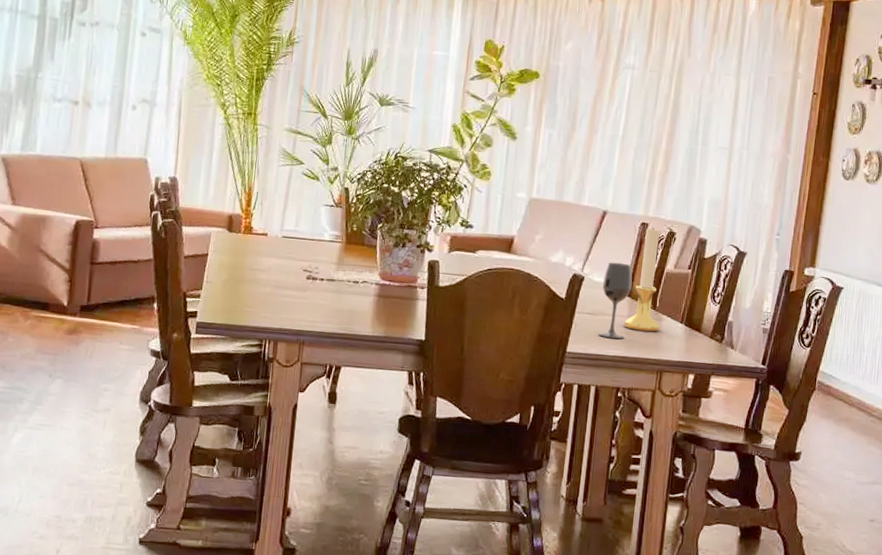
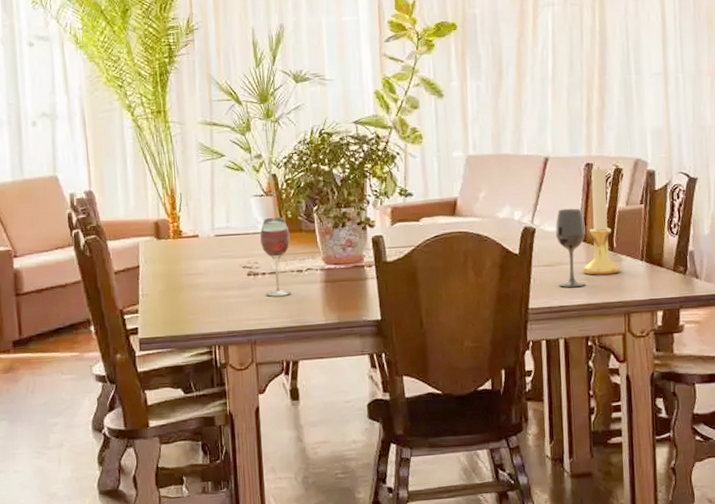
wineglass: none [320,227,353,303] -> present [259,217,291,297]

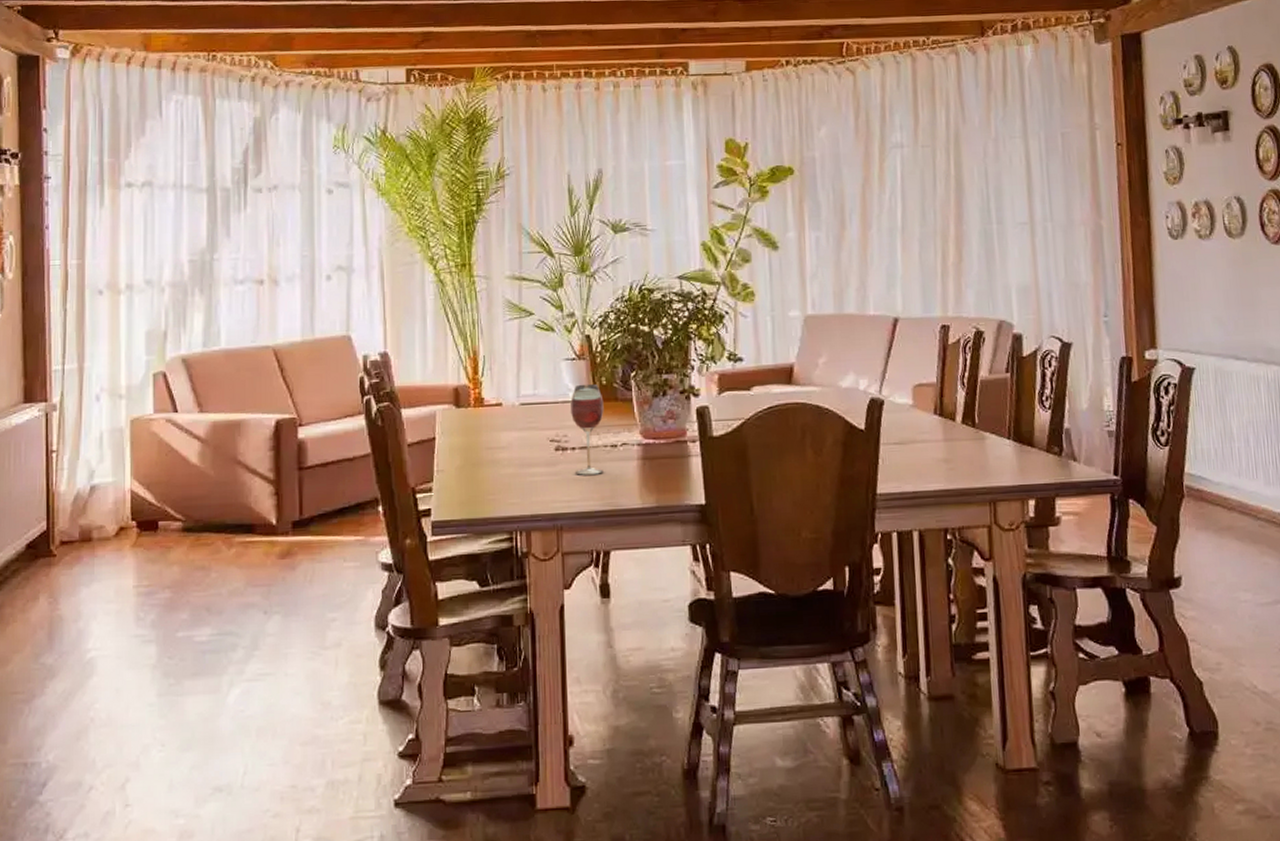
wine glass: present [555,208,586,288] -> none [907,377,944,470]
candle holder: present [583,167,620,275] -> none [940,329,984,456]

